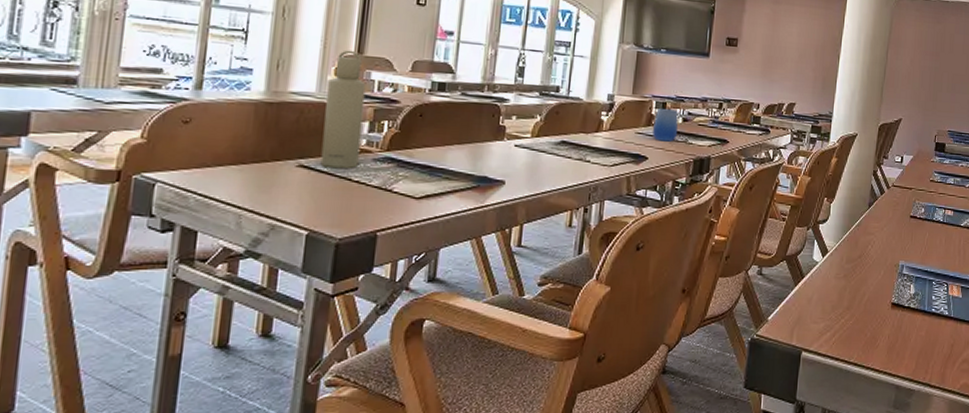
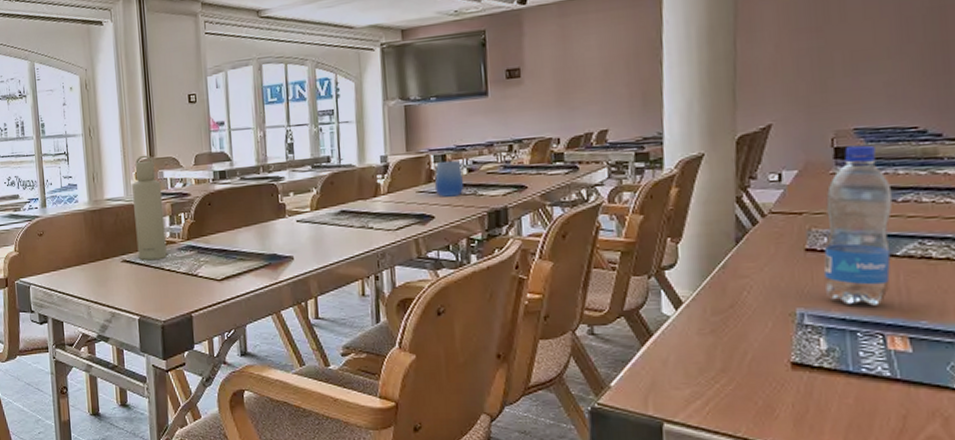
bottle: none [918,143,964,263] -> present [823,145,893,307]

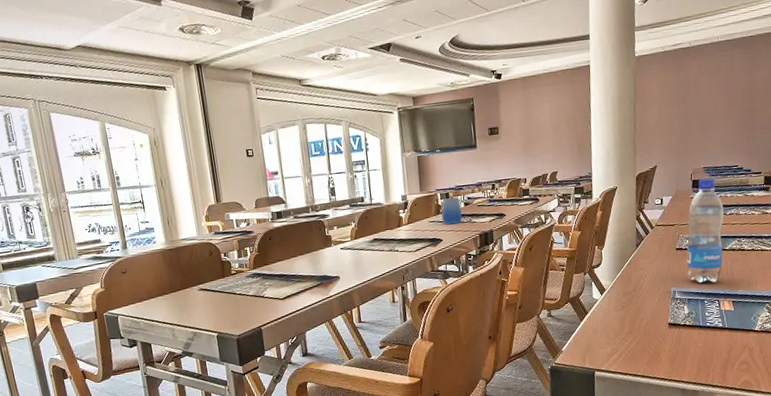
bottle: present [132,155,167,261] -> none [203,201,238,289]

